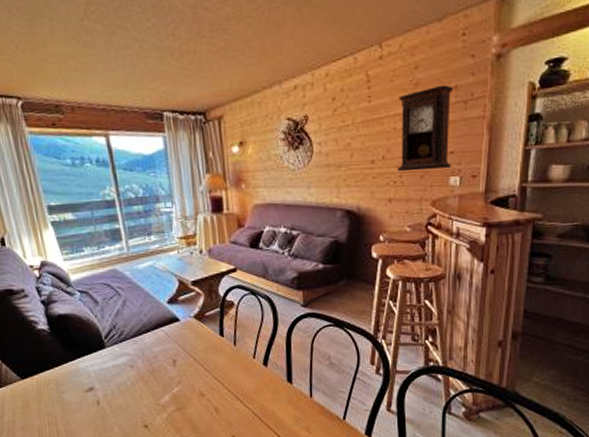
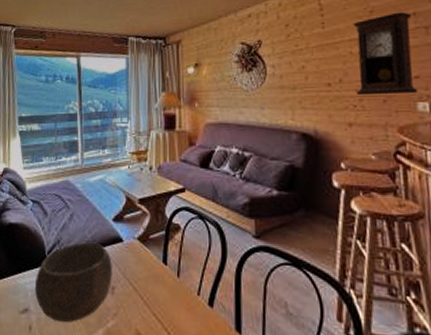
bowl: none [96,325,173,395] -> present [34,243,112,323]

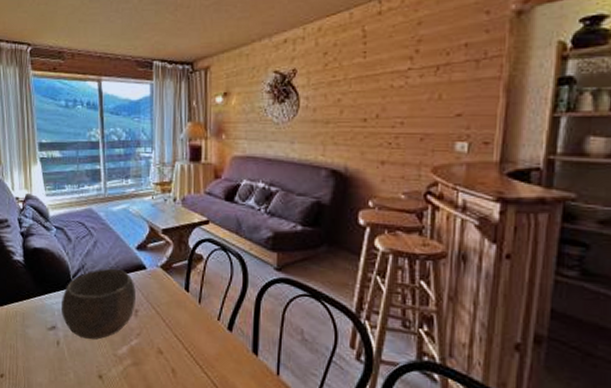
pendulum clock: present [353,11,419,96] -> none [392,42,464,133]

